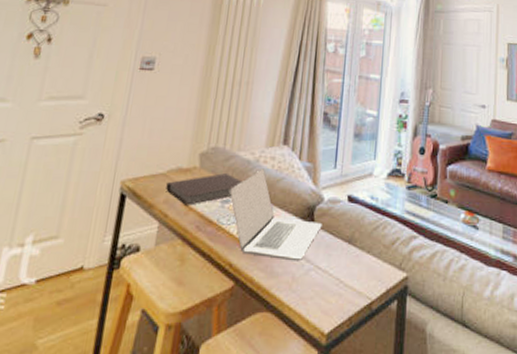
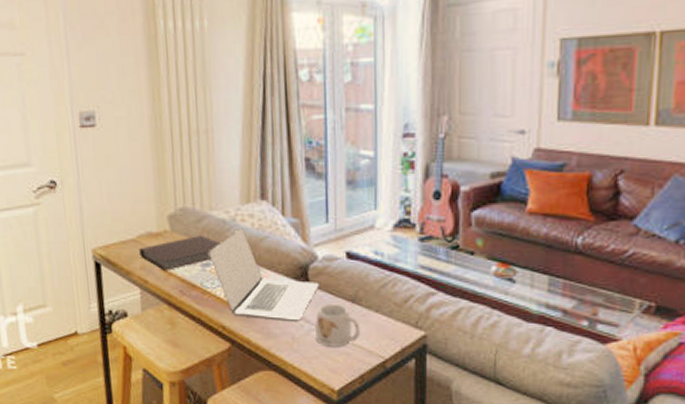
mug: none [313,243,353,288] -> present [315,303,361,347]

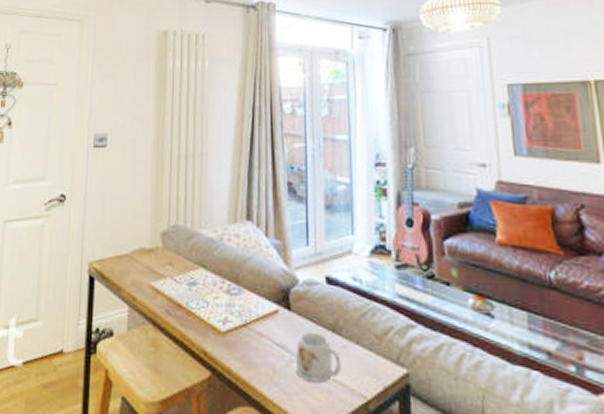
notebook: present [139,236,221,270] -> none [132,253,207,288]
laptop: present [209,228,319,322] -> none [196,247,300,352]

